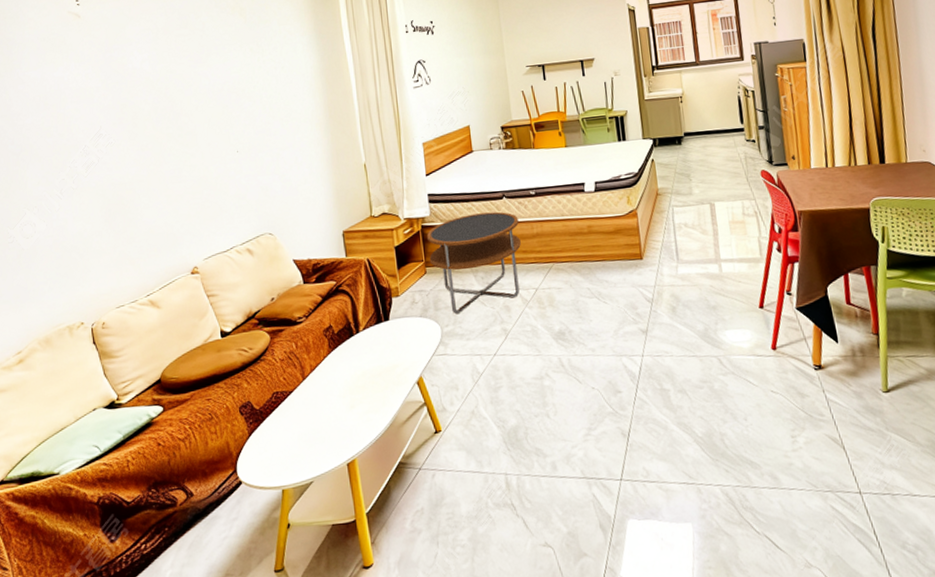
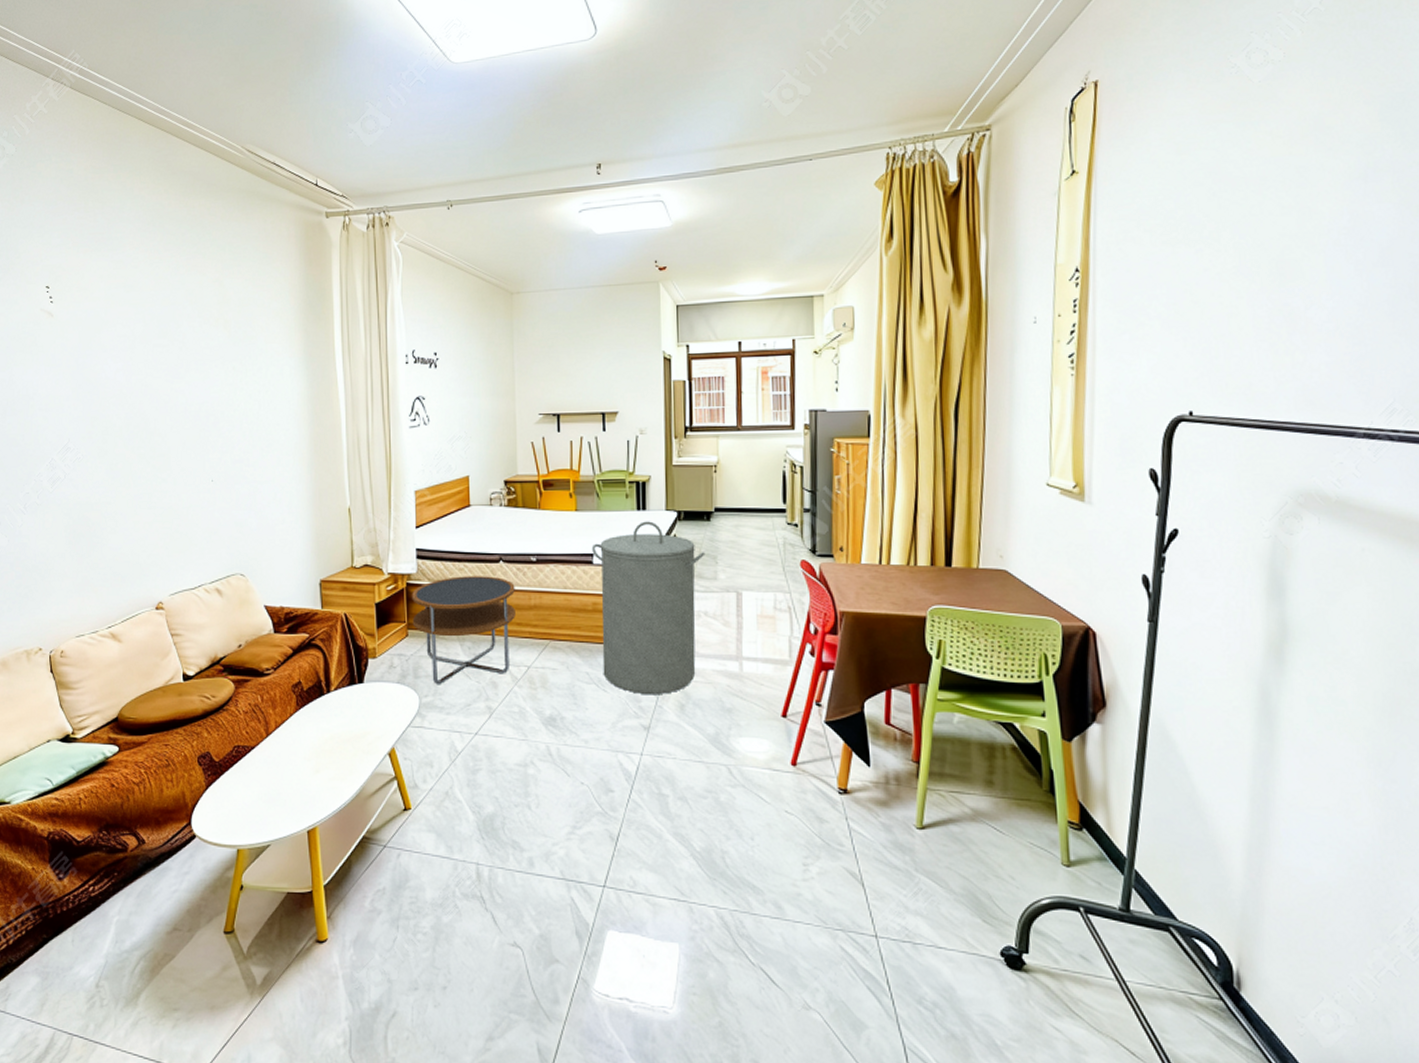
laundry hamper: none [582,149,682,302] -> present [591,521,706,695]

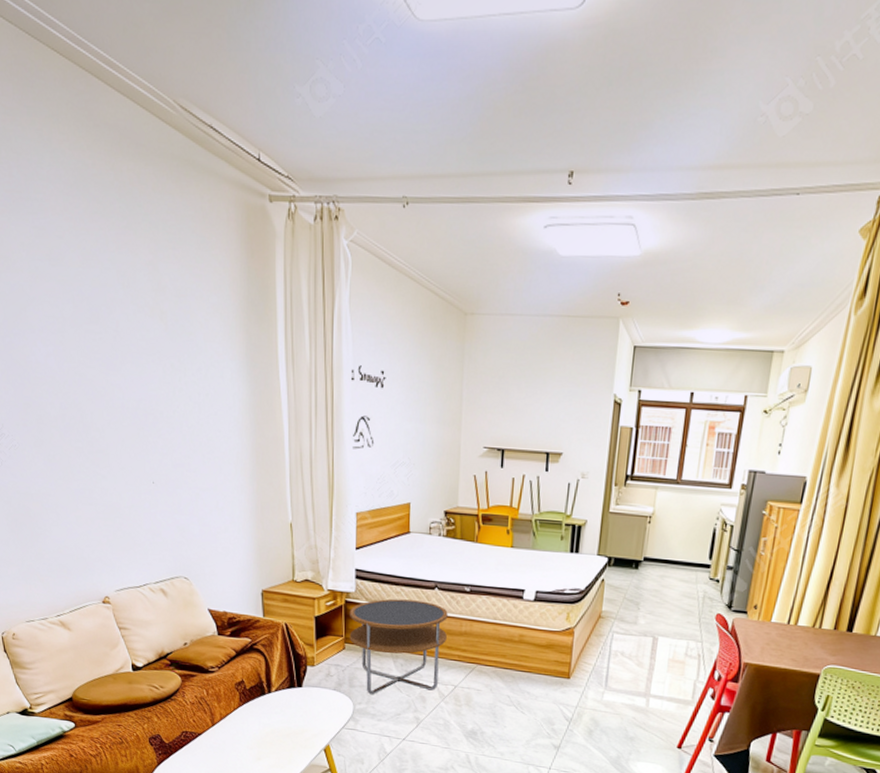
laundry hamper: present [591,521,706,695] -> none [522,563,630,720]

